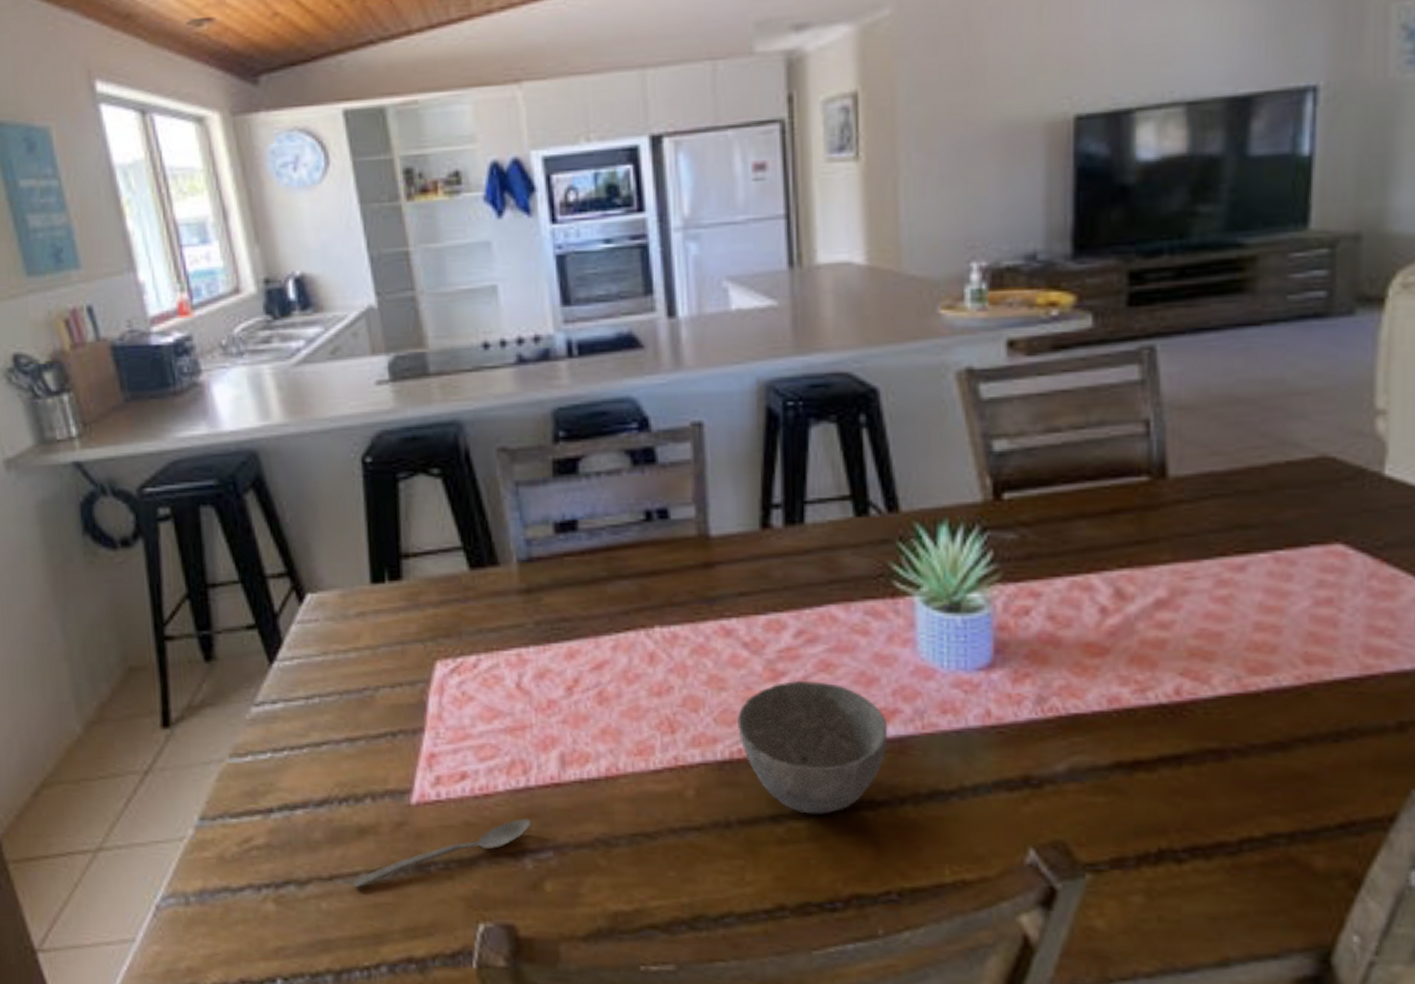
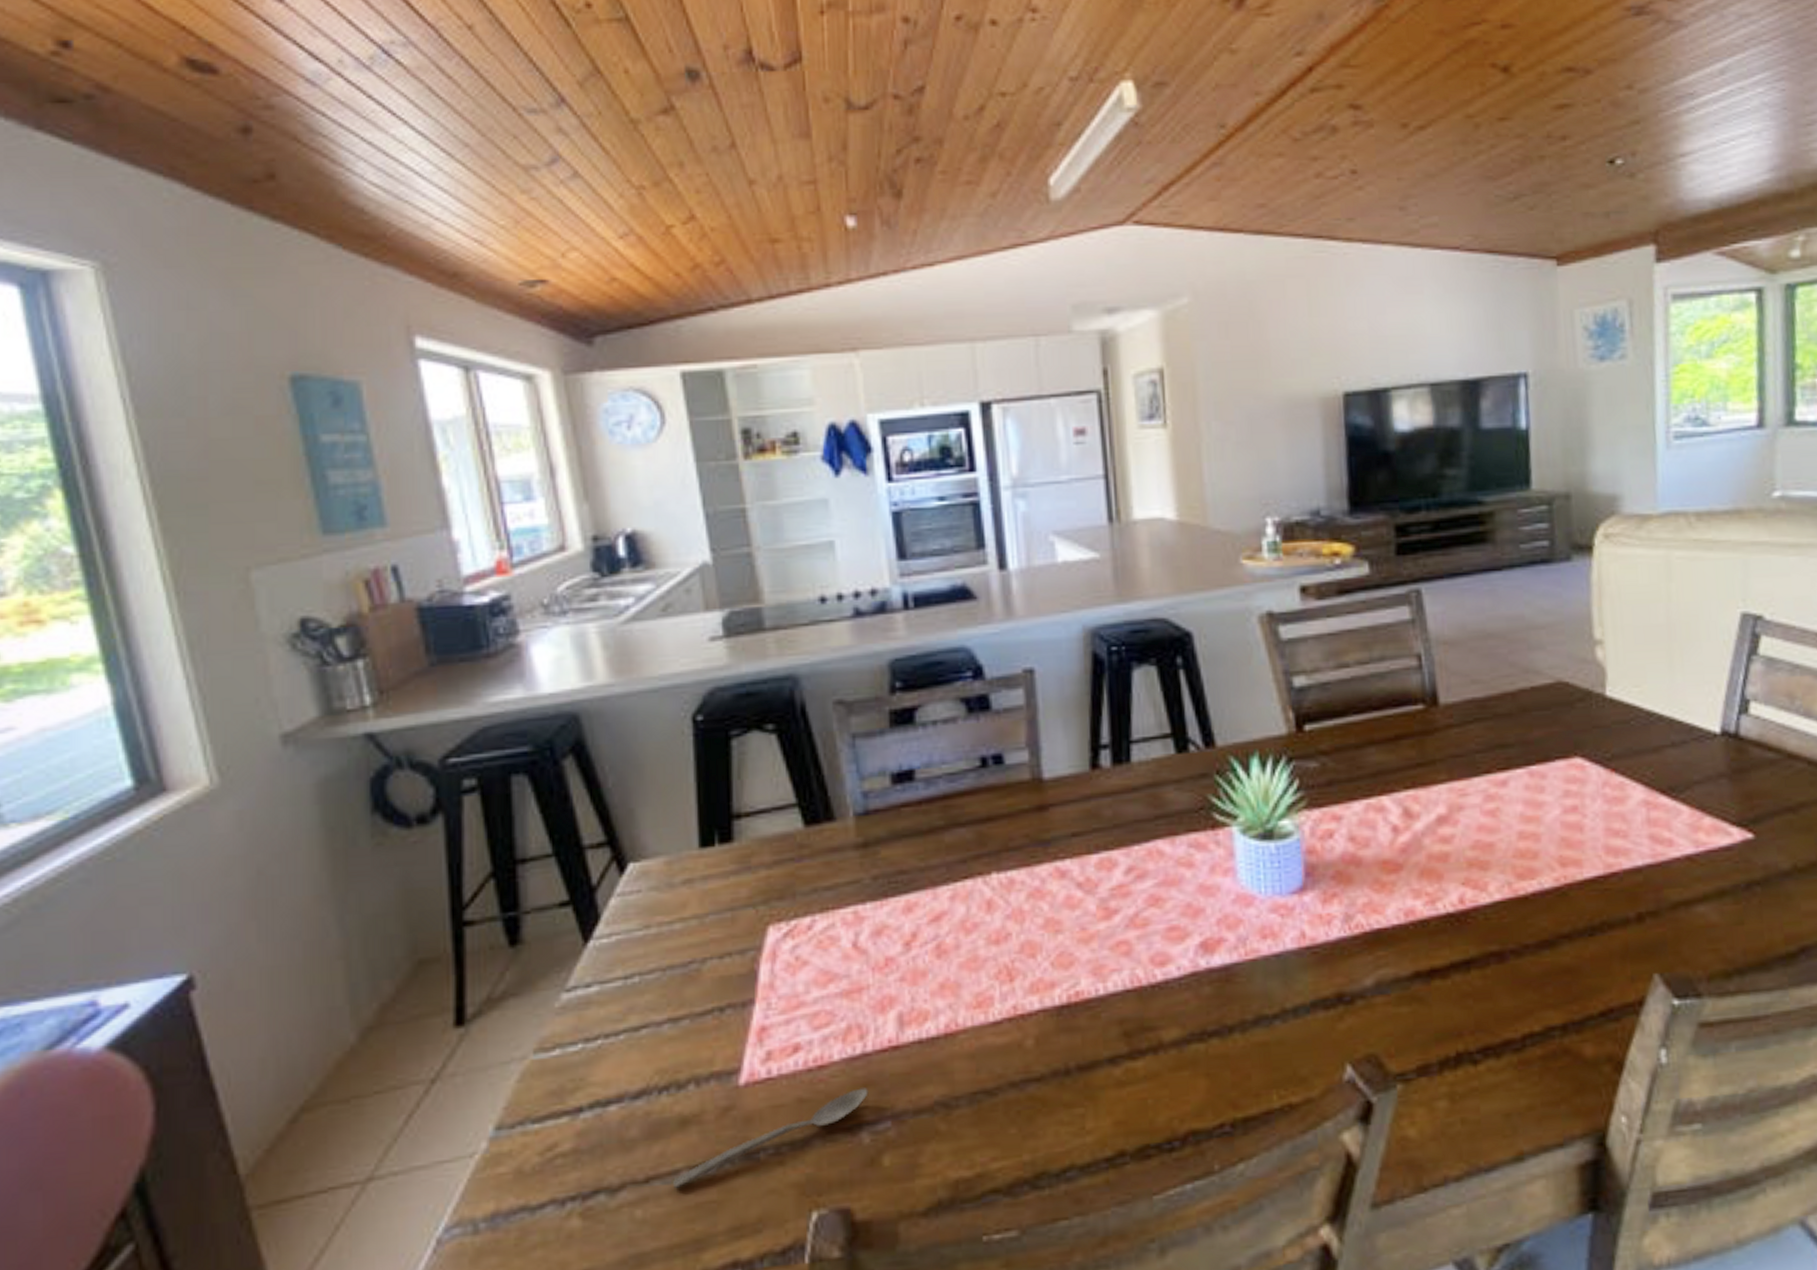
bowl: present [737,681,888,814] -> none [1073,916,1215,1052]

